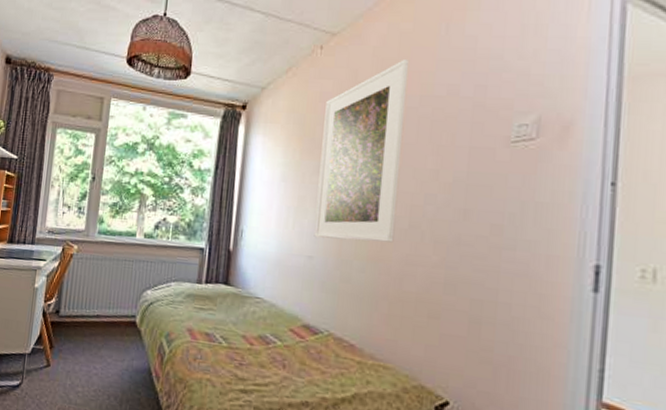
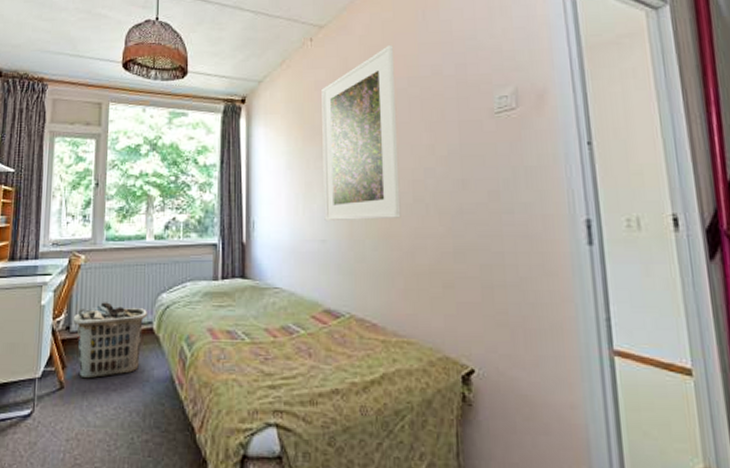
clothes hamper: none [62,291,132,361] -> present [73,302,147,379]

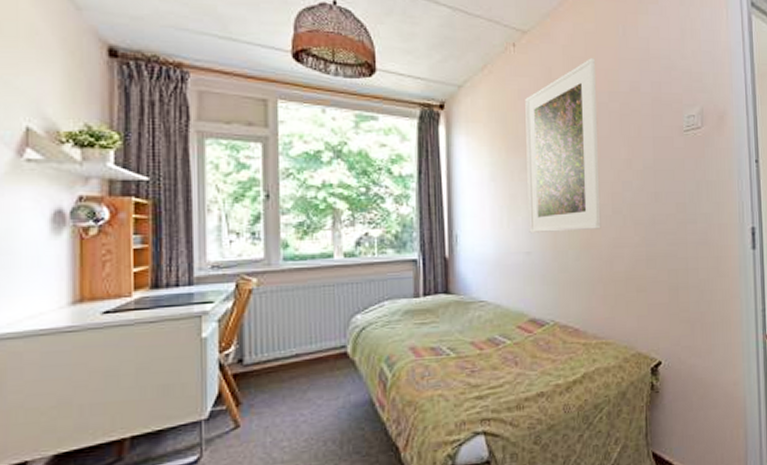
clothes hamper: present [73,302,147,379] -> none [246,328,339,414]

